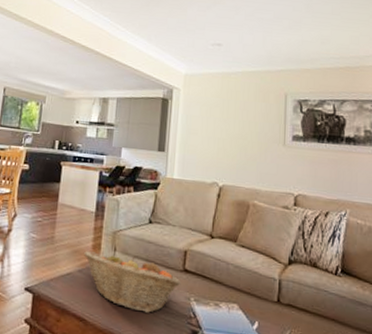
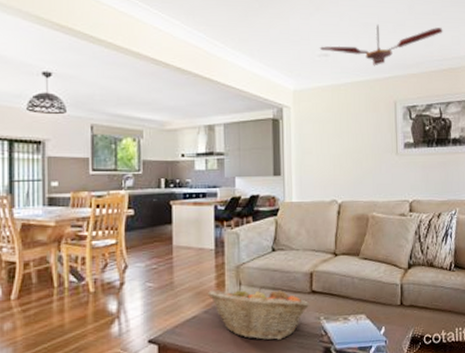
ceiling fan: none [213,20,342,59] -> present [319,24,443,66]

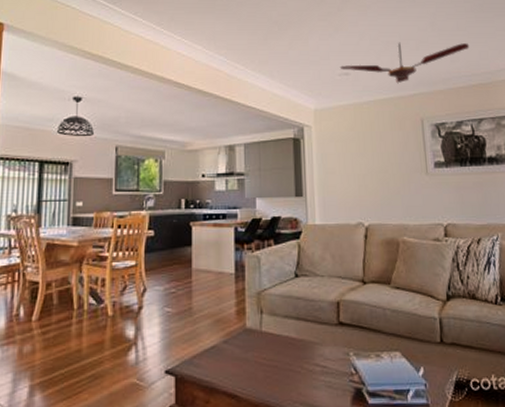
fruit basket: present [207,286,310,341] -> none [226,315,338,377]

